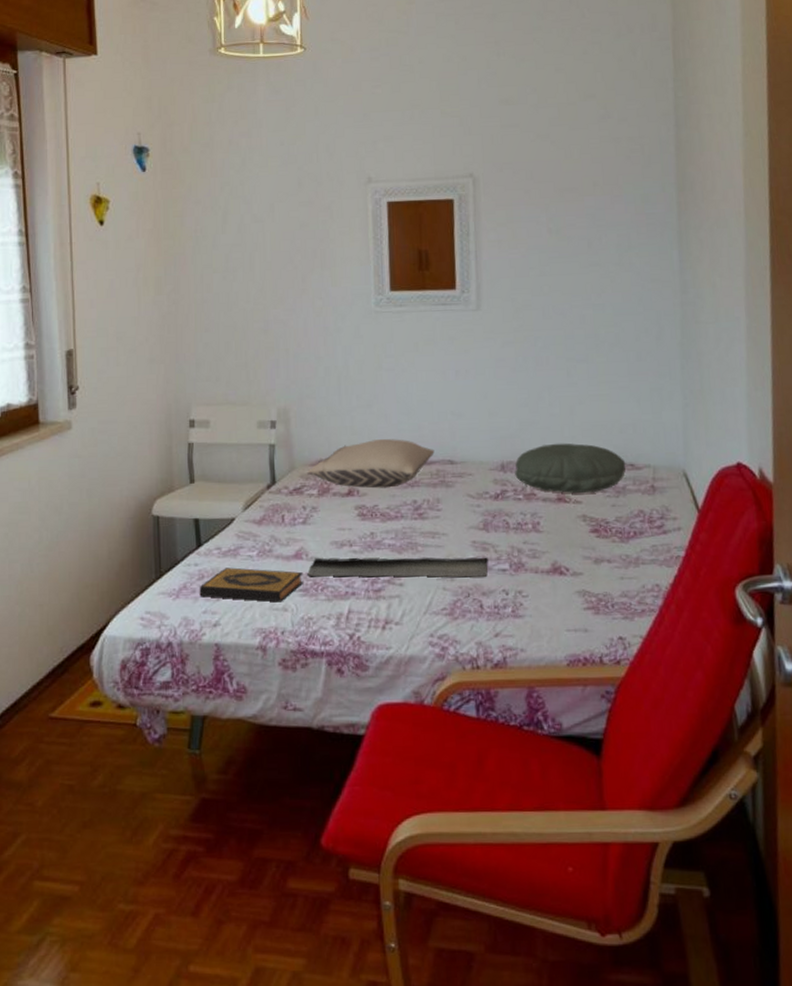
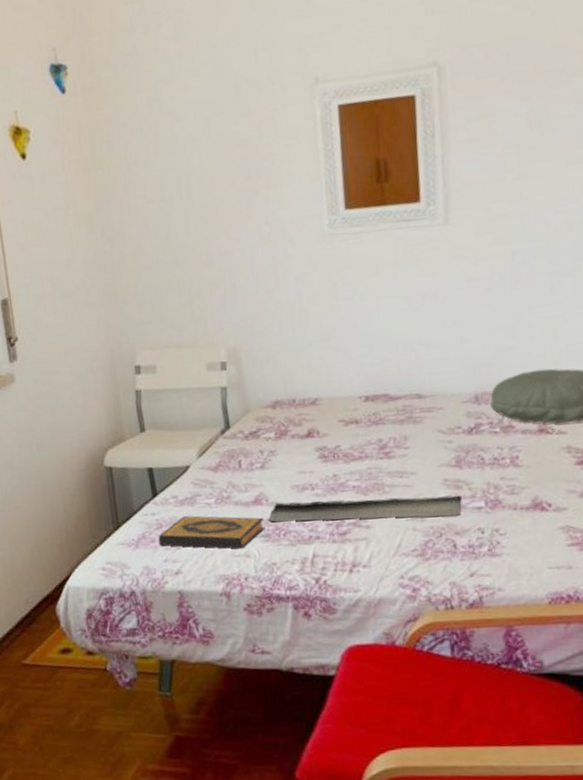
pillow: present [306,439,435,489] -> none [262,374,400,429]

